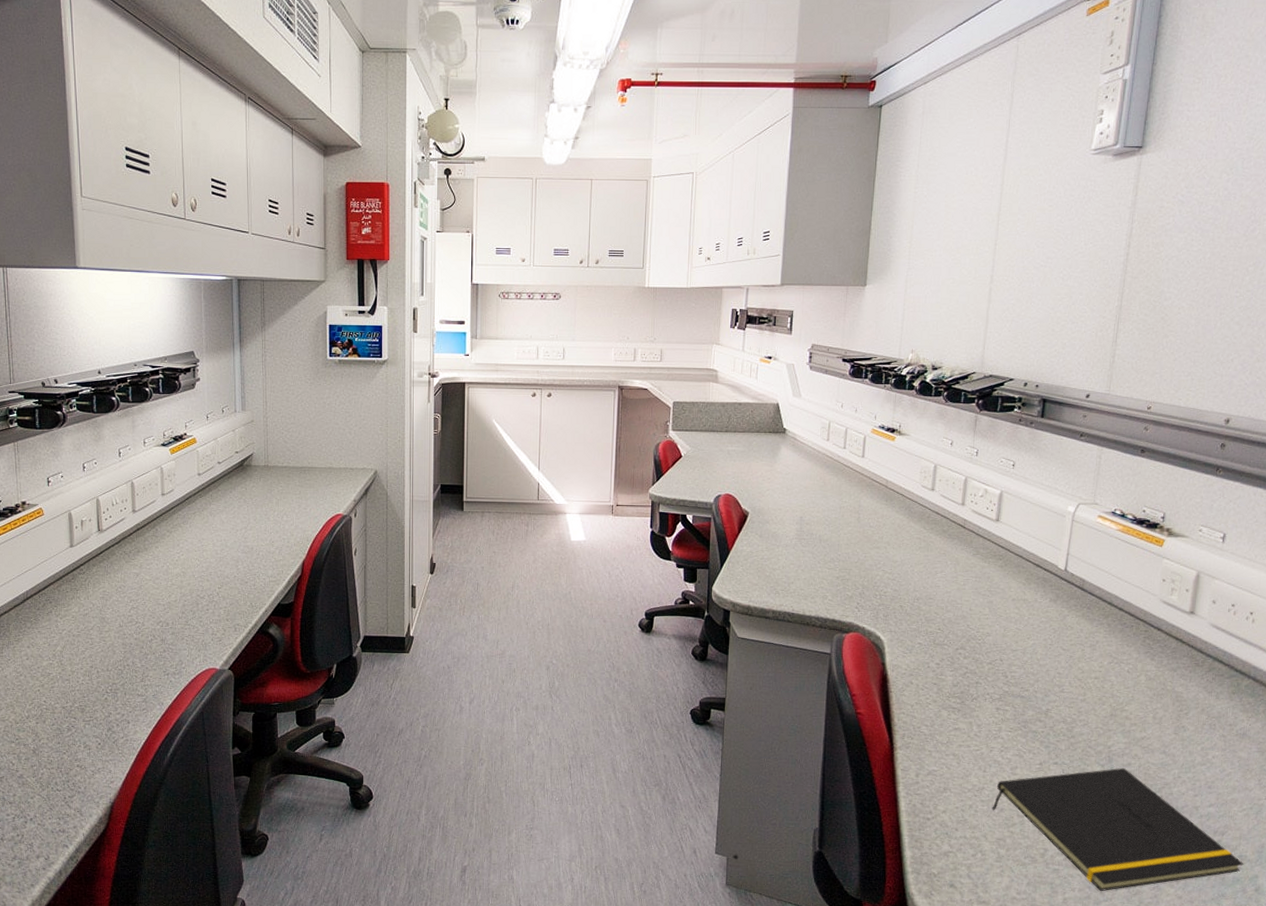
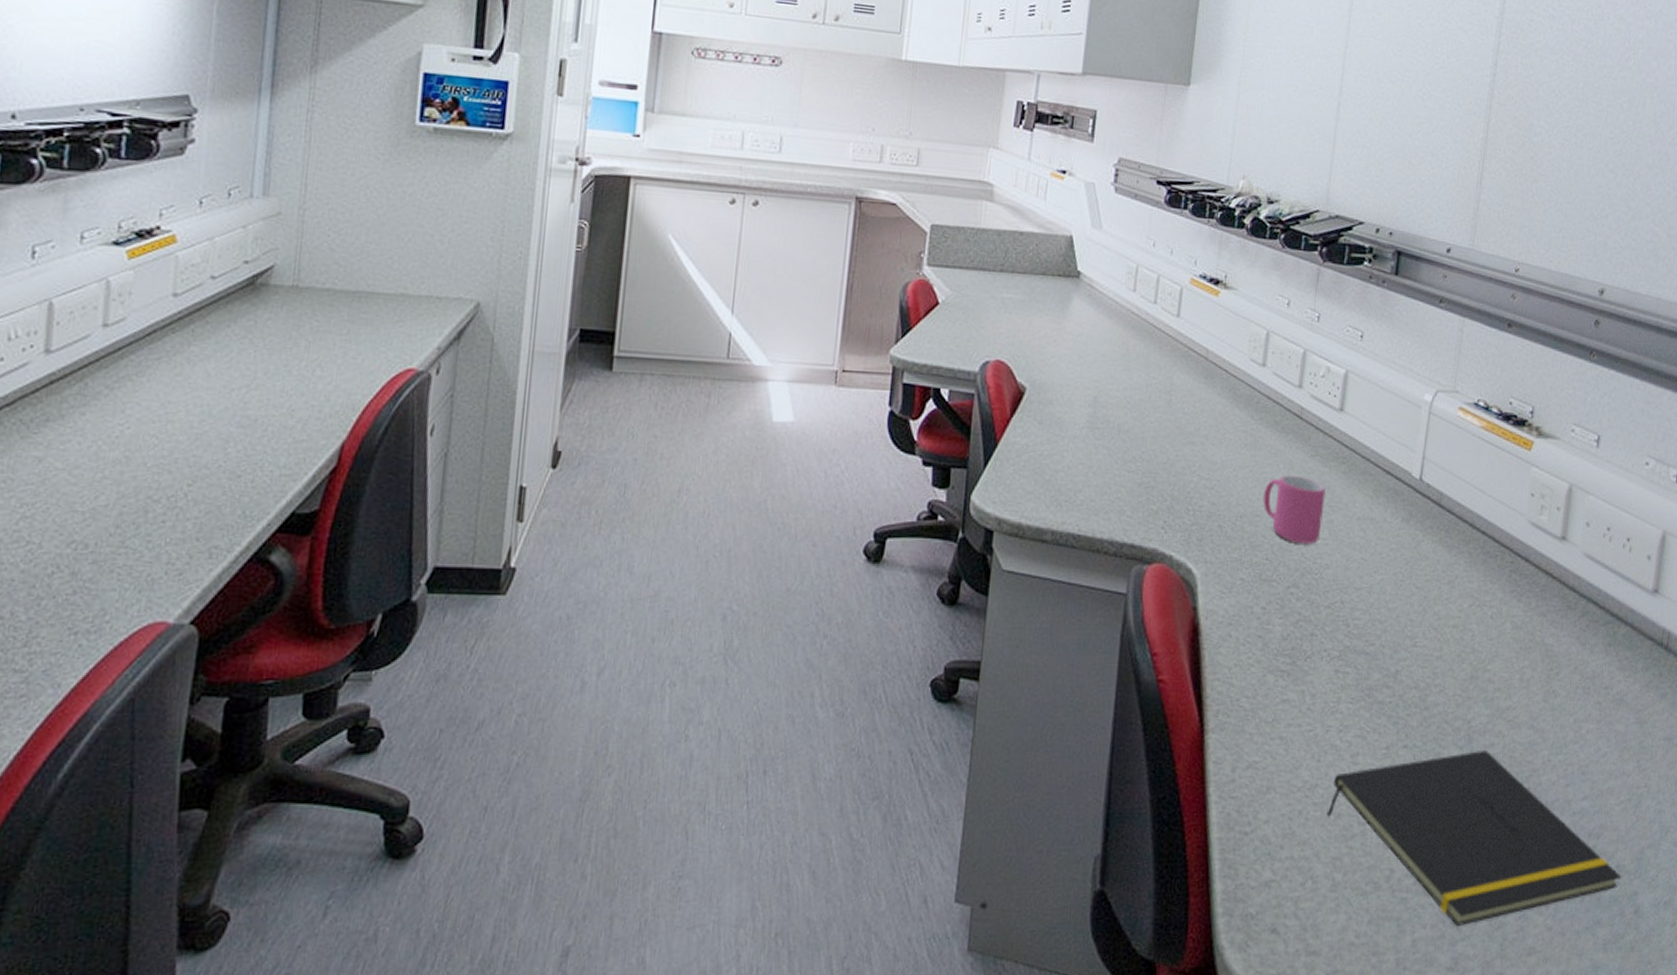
mug: none [935,569,986,618] -> present [1263,475,1326,544]

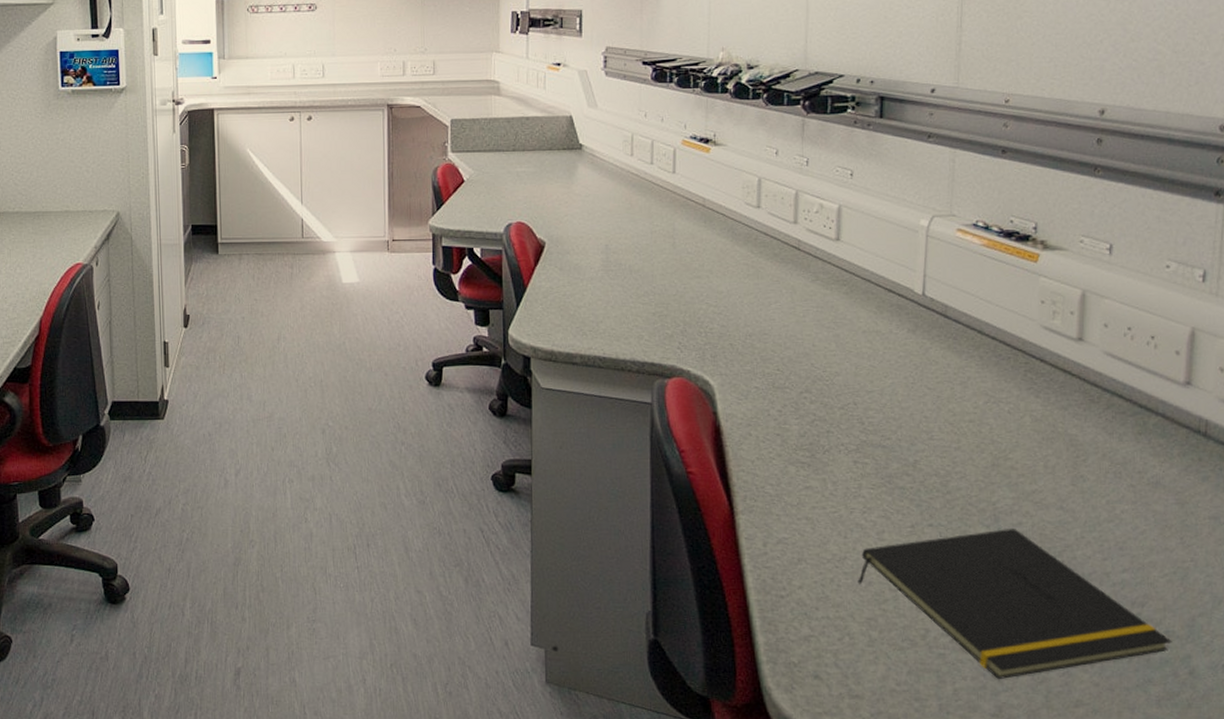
mug: present [1263,475,1326,544] -> none [769,298,829,356]

